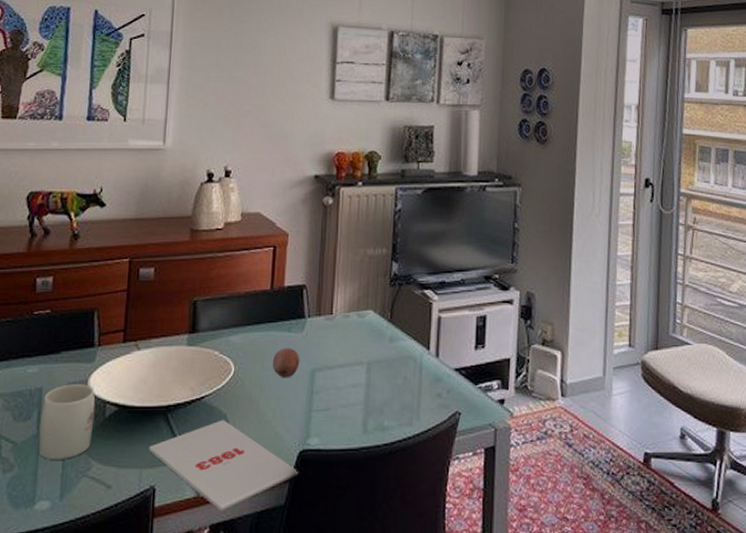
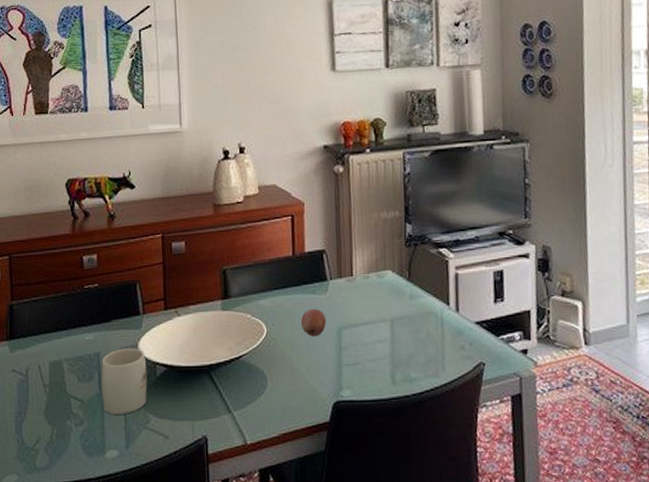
magazine: present [149,420,299,512] -> none [198,376,335,458]

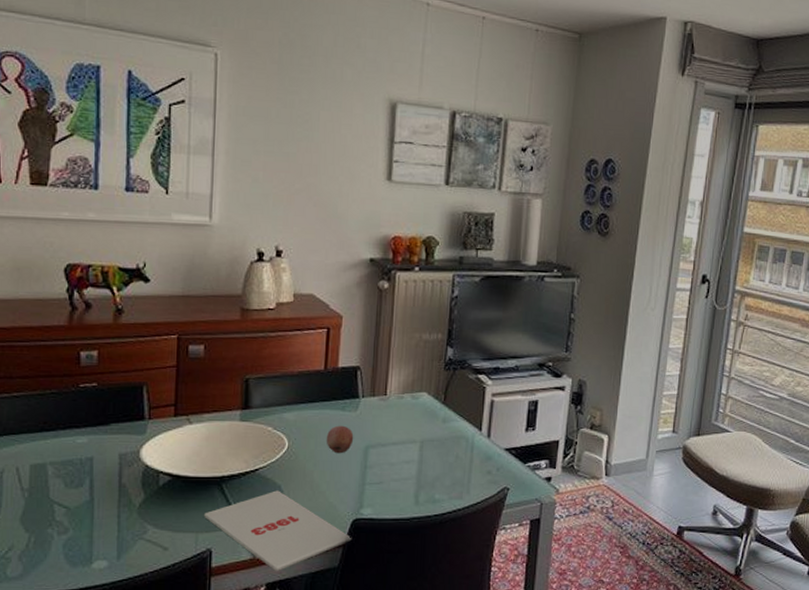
mug: present [101,348,148,415] -> none [92,454,149,524]
magazine: none [198,376,335,458] -> present [204,490,352,572]

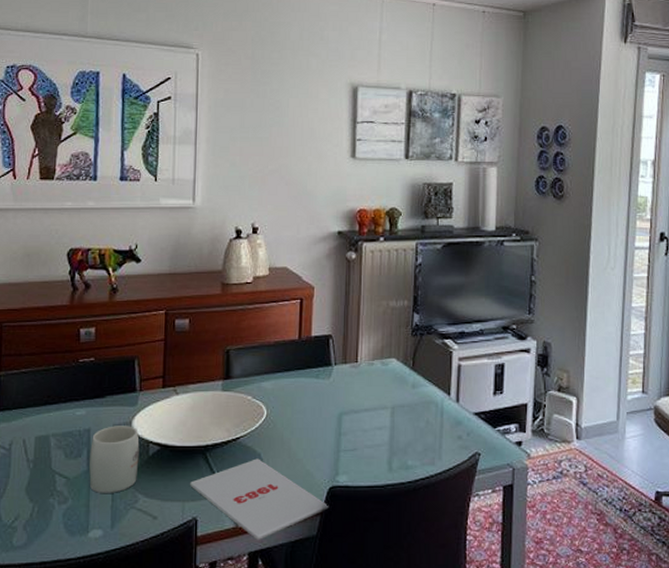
mug: none [92,454,149,524] -> present [89,426,140,493]
fruit: present [326,425,354,454] -> none [301,393,328,421]

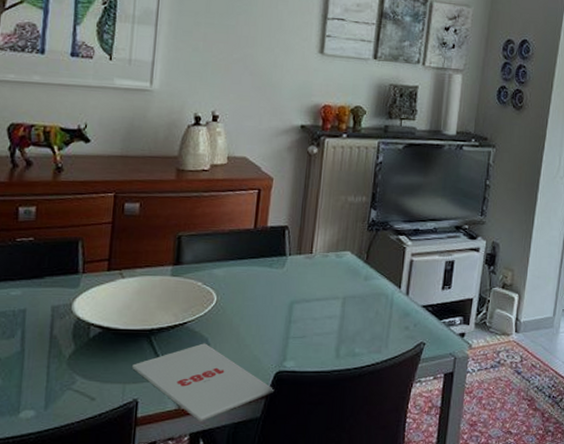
mug: present [89,426,140,493] -> none [22,307,80,374]

